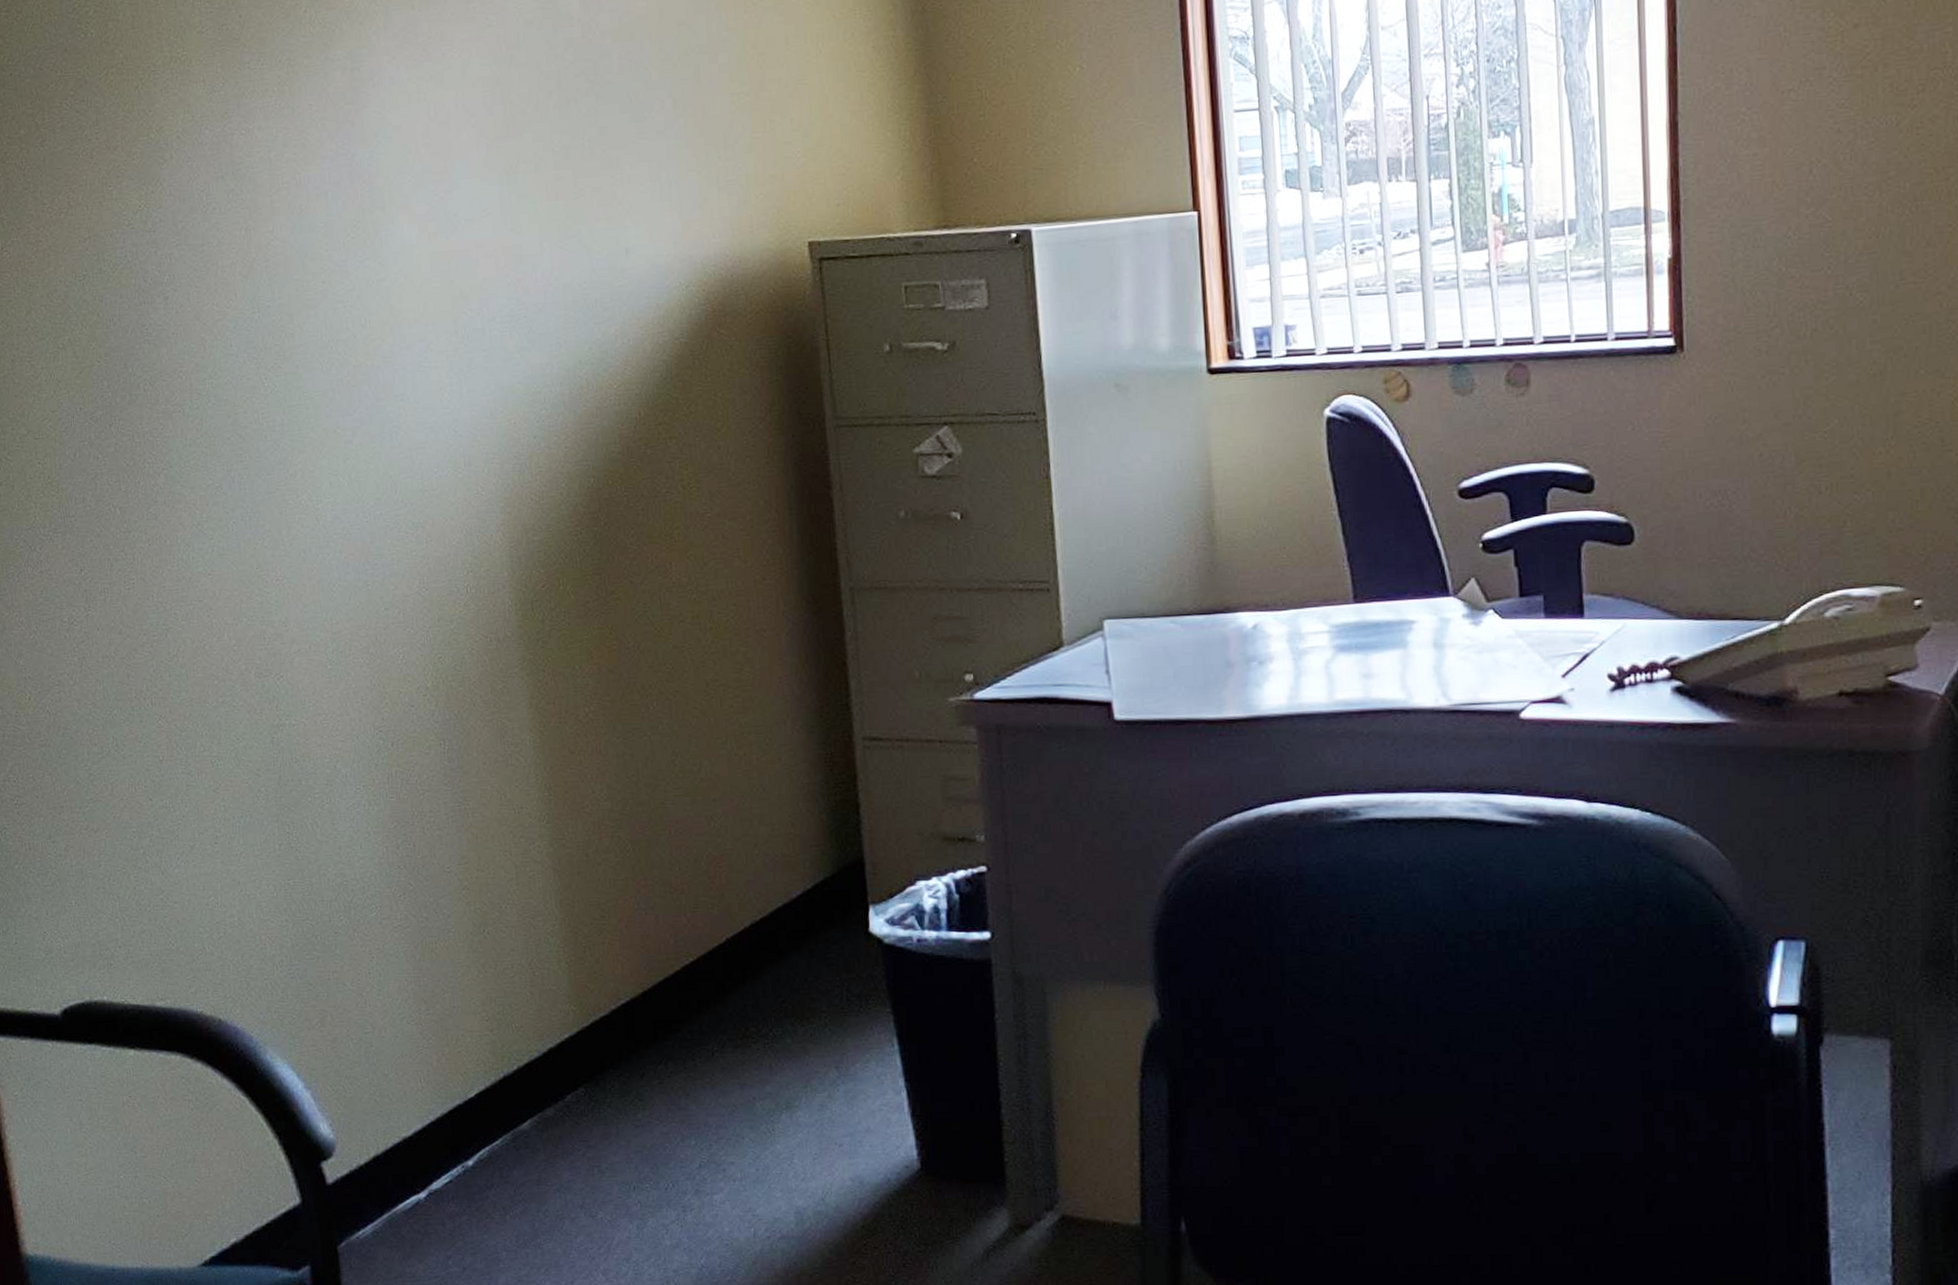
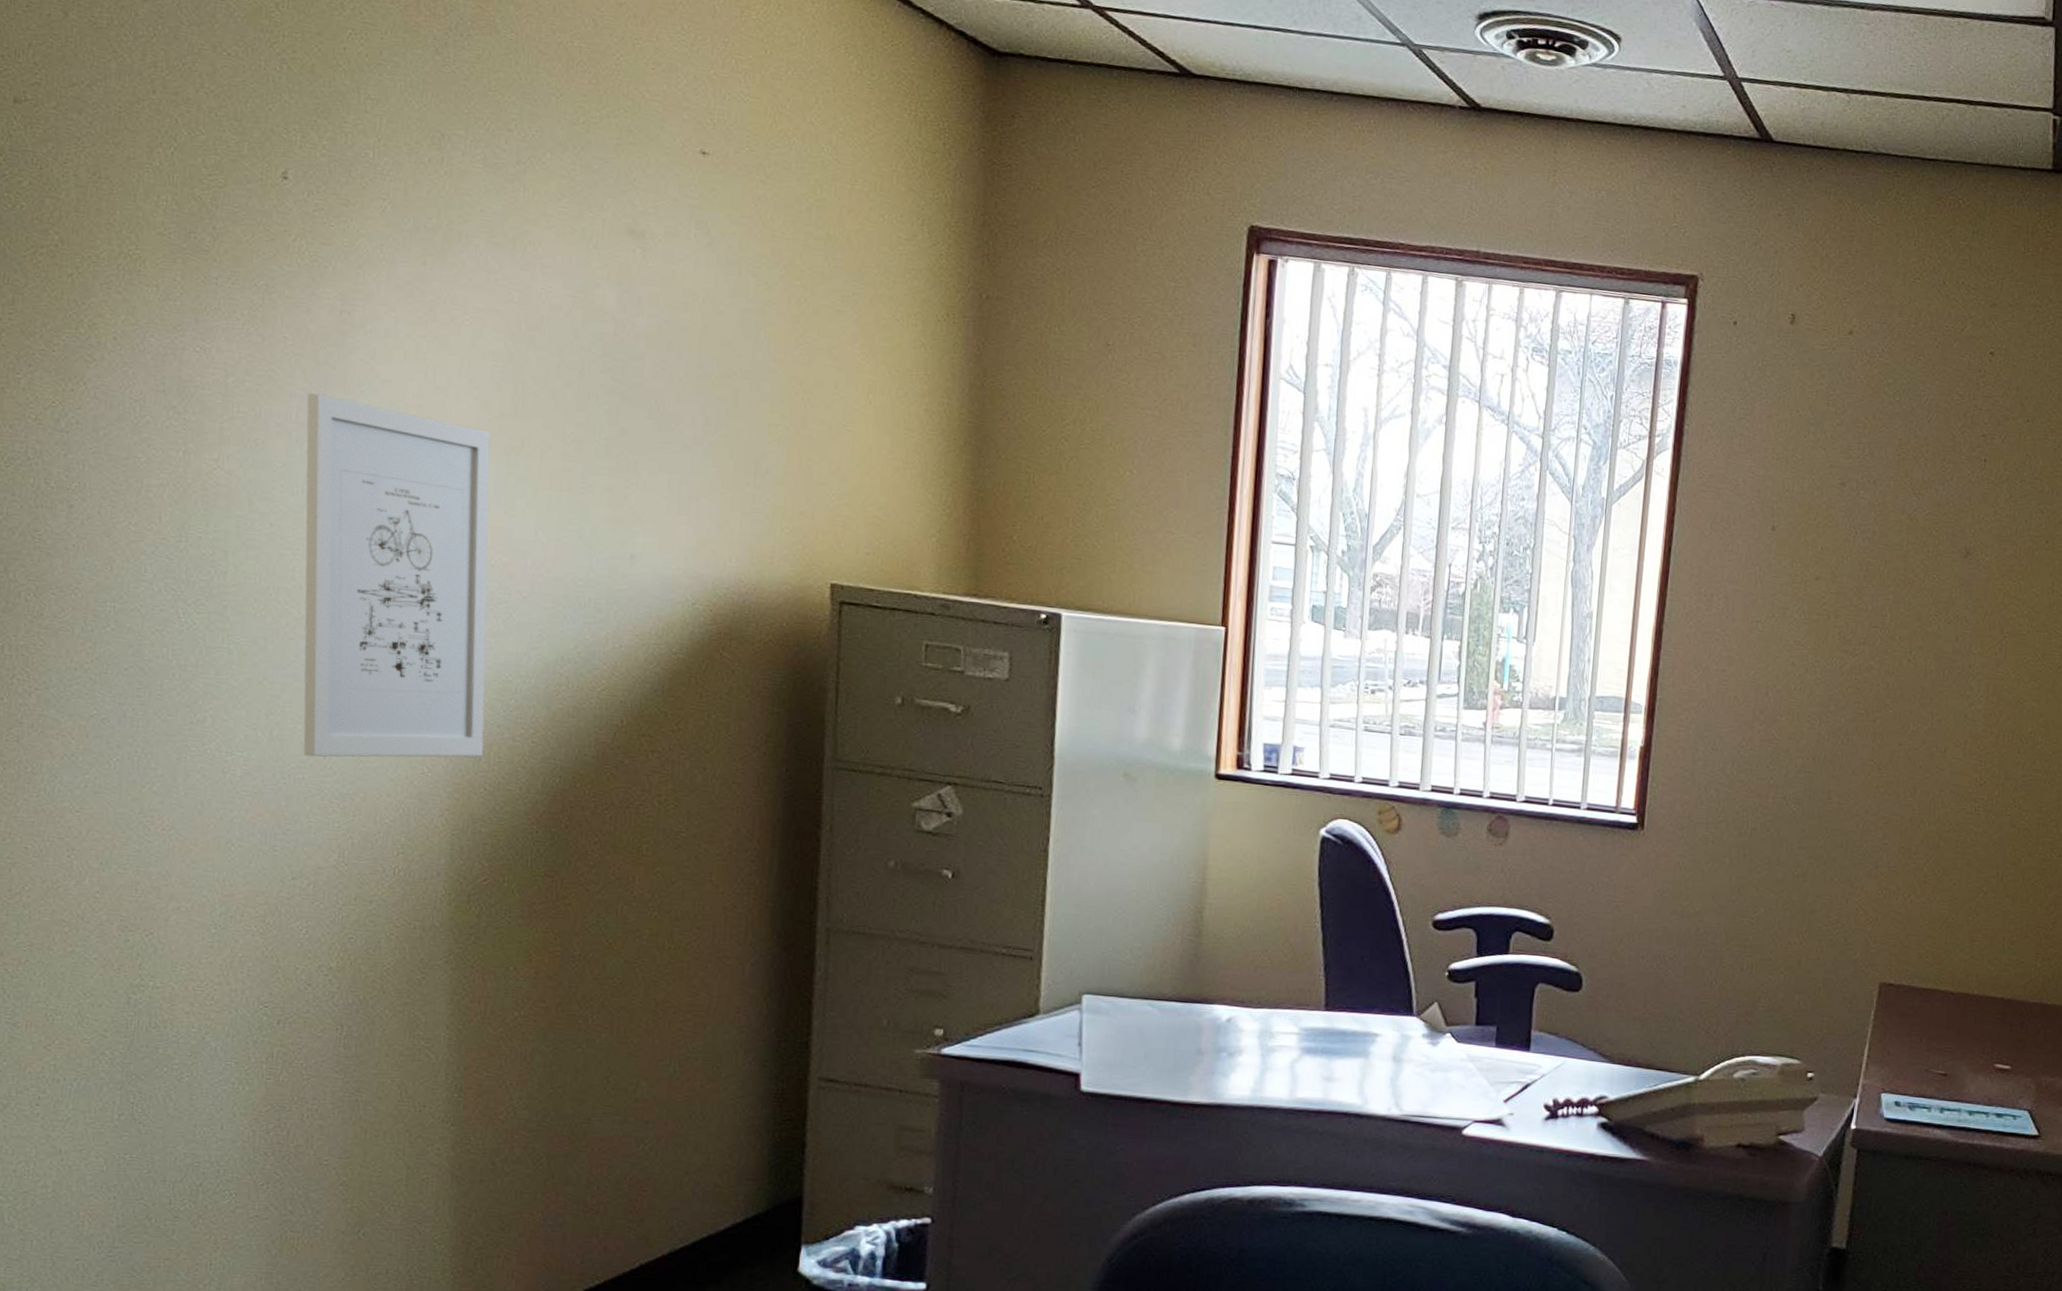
wall art: none [335,151,525,494] -> present [303,393,491,757]

